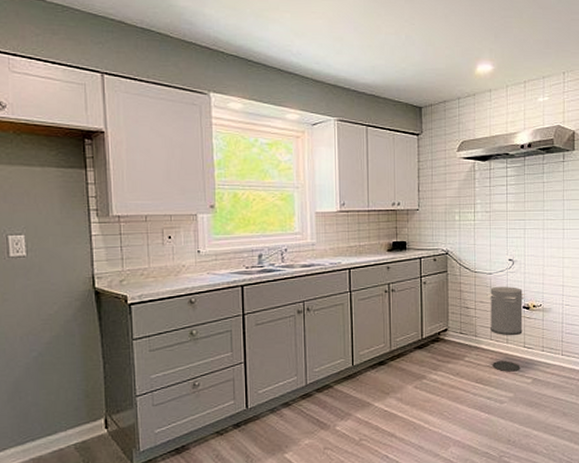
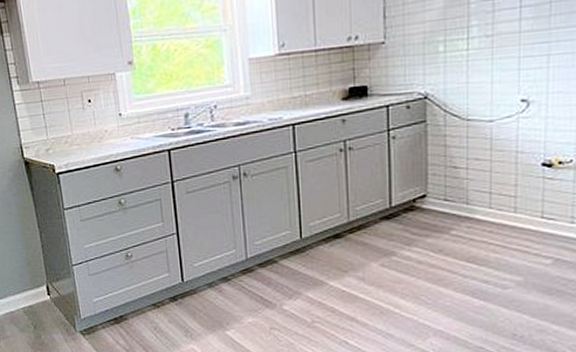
trash can: present [488,287,525,372] -> none [487,137,546,250]

